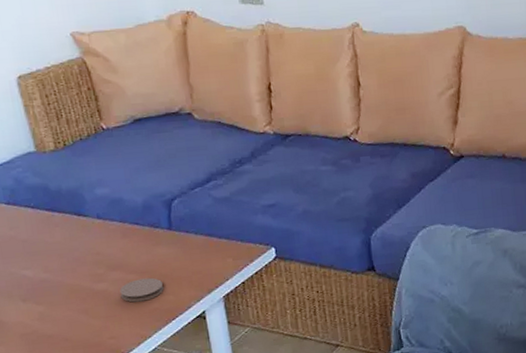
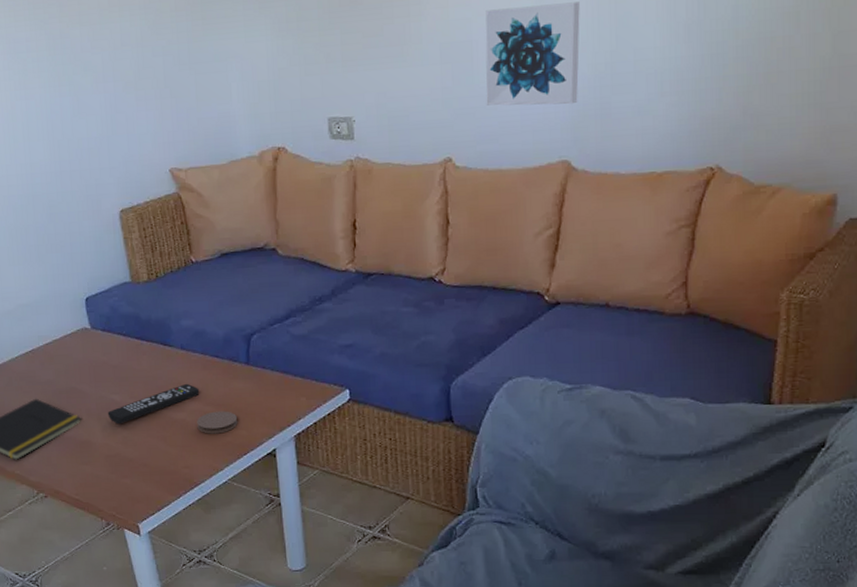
remote control: none [19,253,121,301] -> present [107,383,200,425]

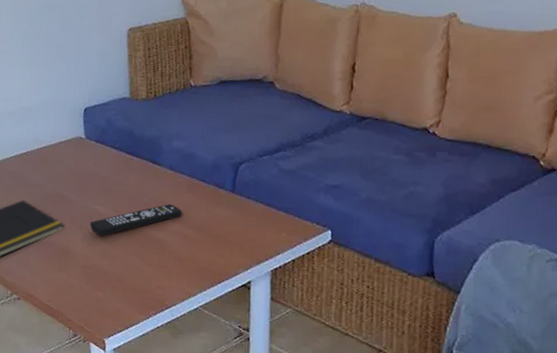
coaster: present [196,411,238,434] -> none [175,235,217,259]

